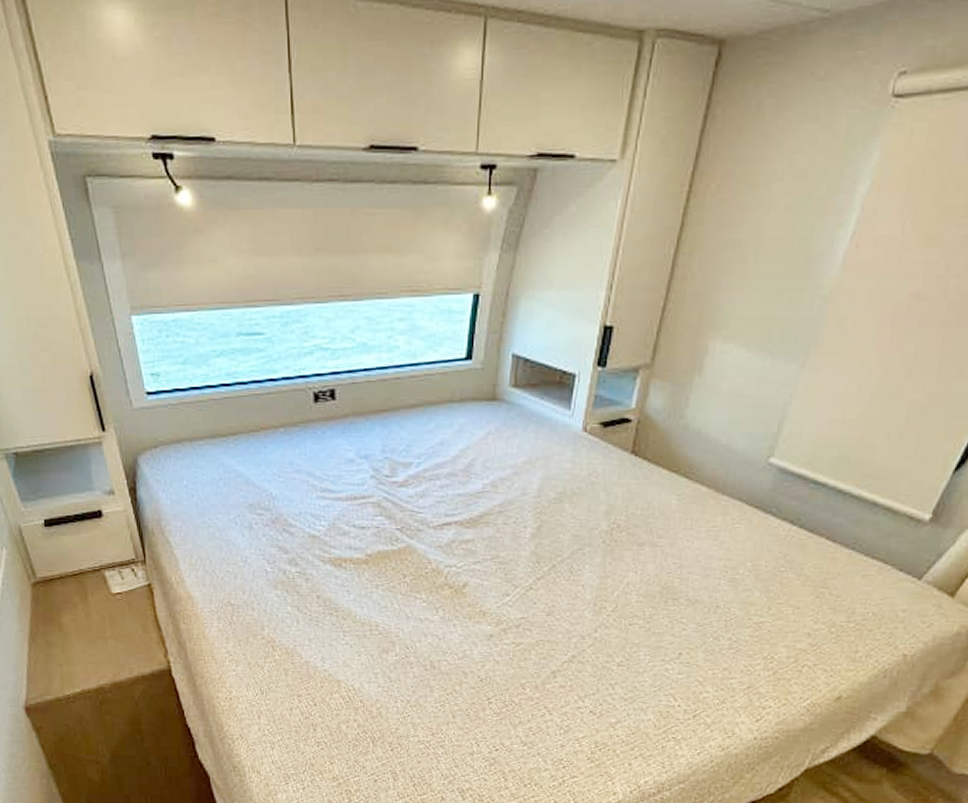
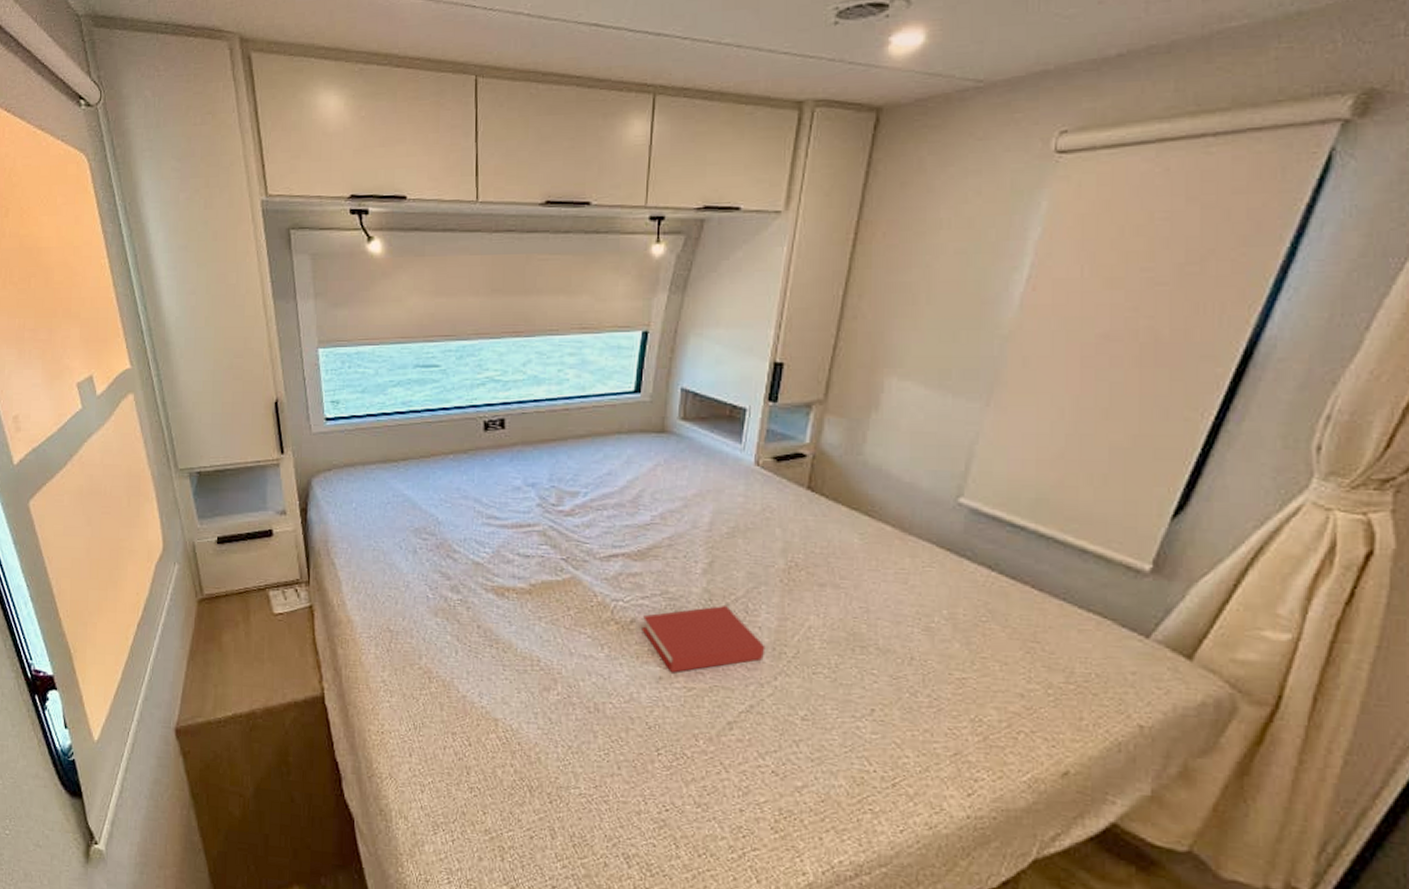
book: none [474,567,588,631] -> present [642,606,766,673]

